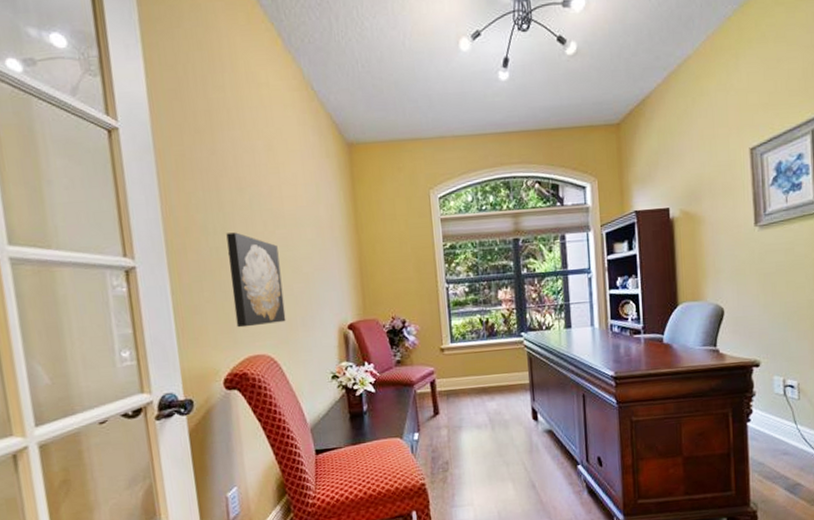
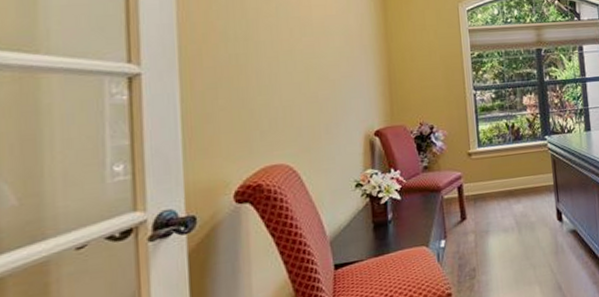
wall art: present [226,232,286,328] -> none [248,39,309,137]

